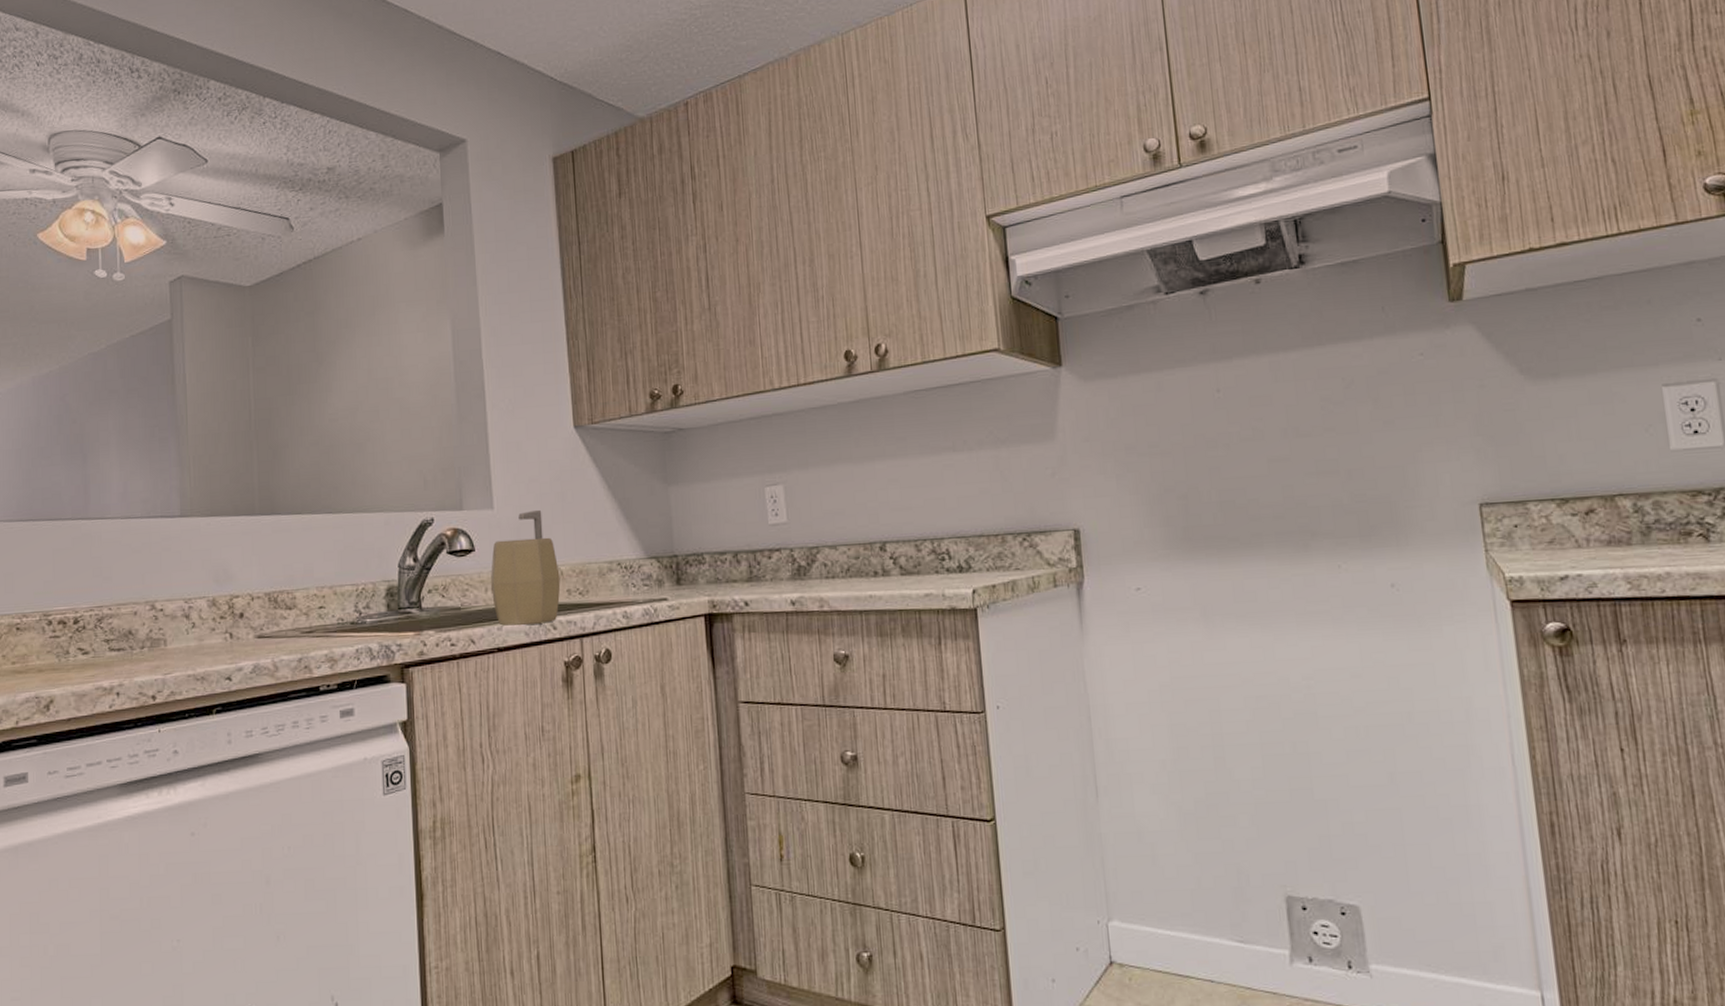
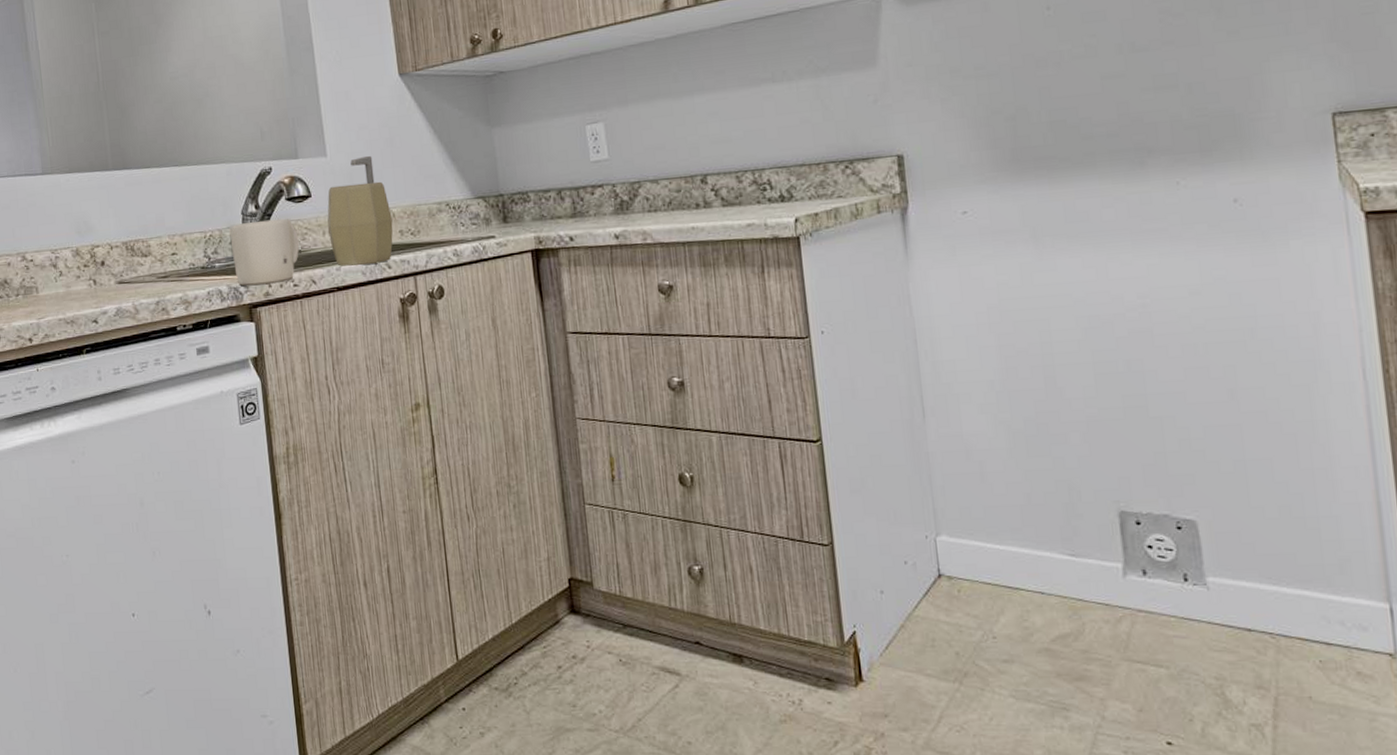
mug: none [384,572,459,645] -> present [229,218,300,287]

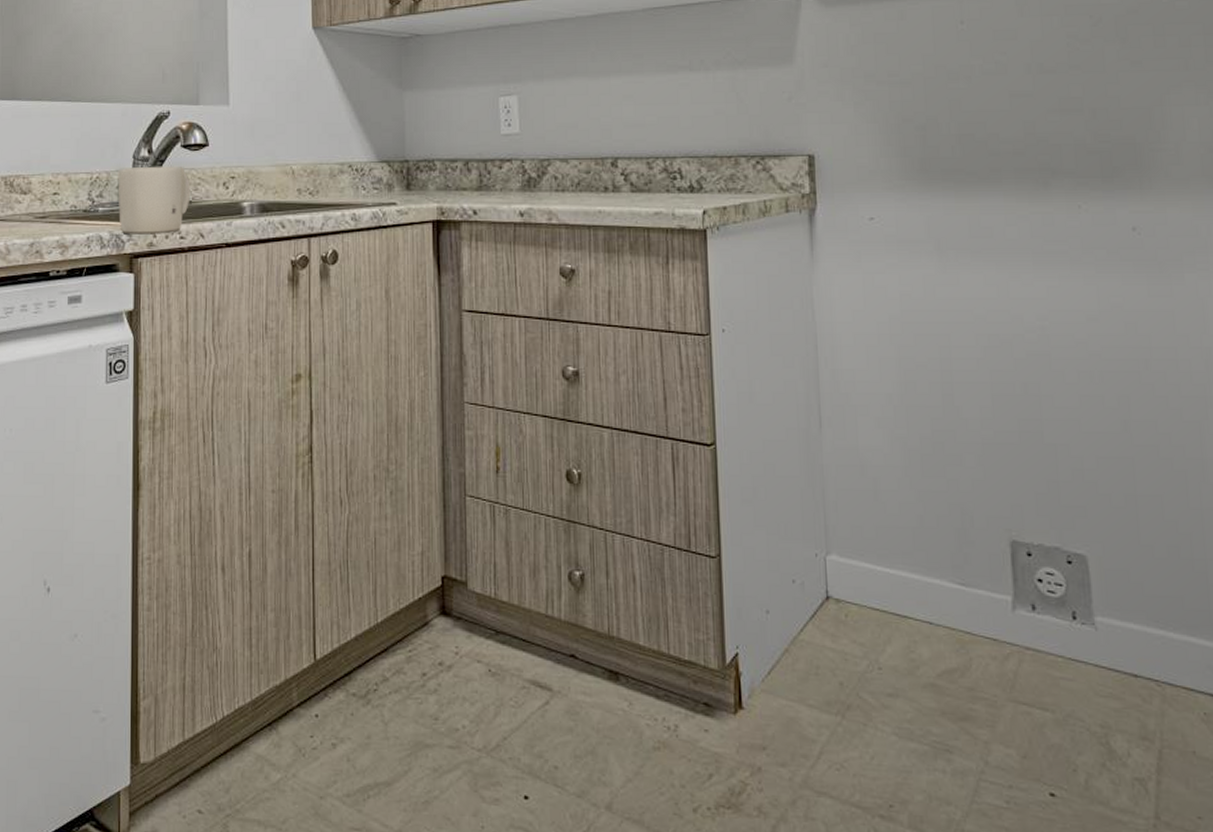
soap dispenser: present [327,155,393,267] -> none [222,108,291,223]

